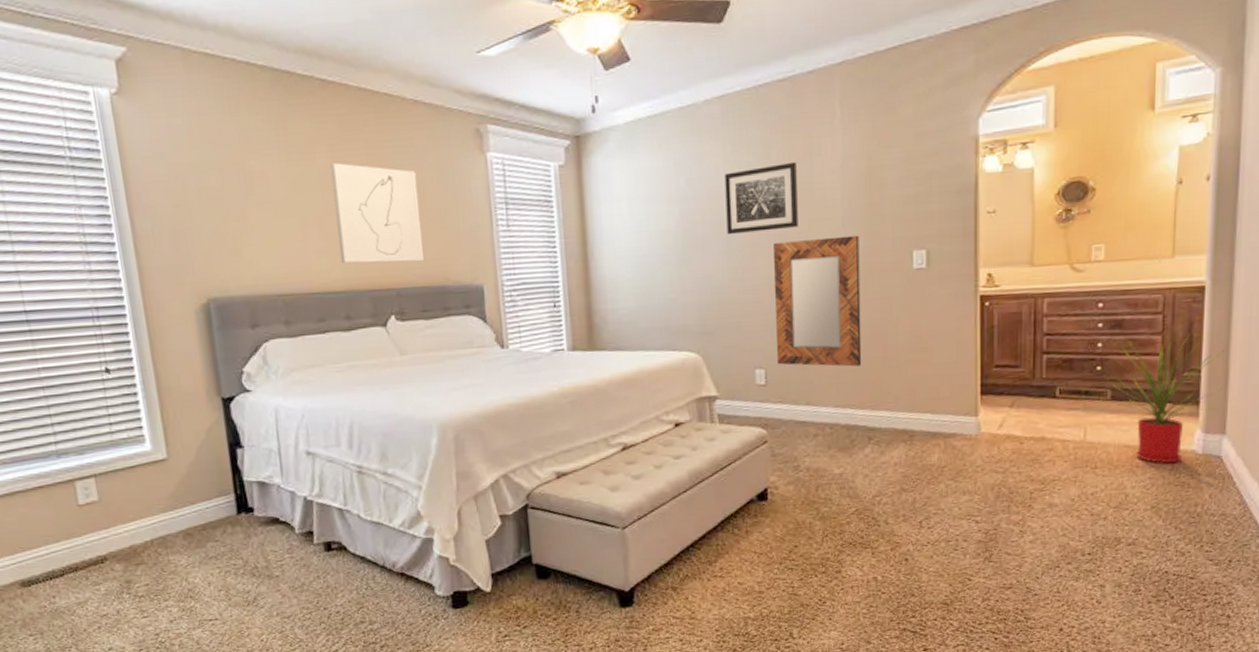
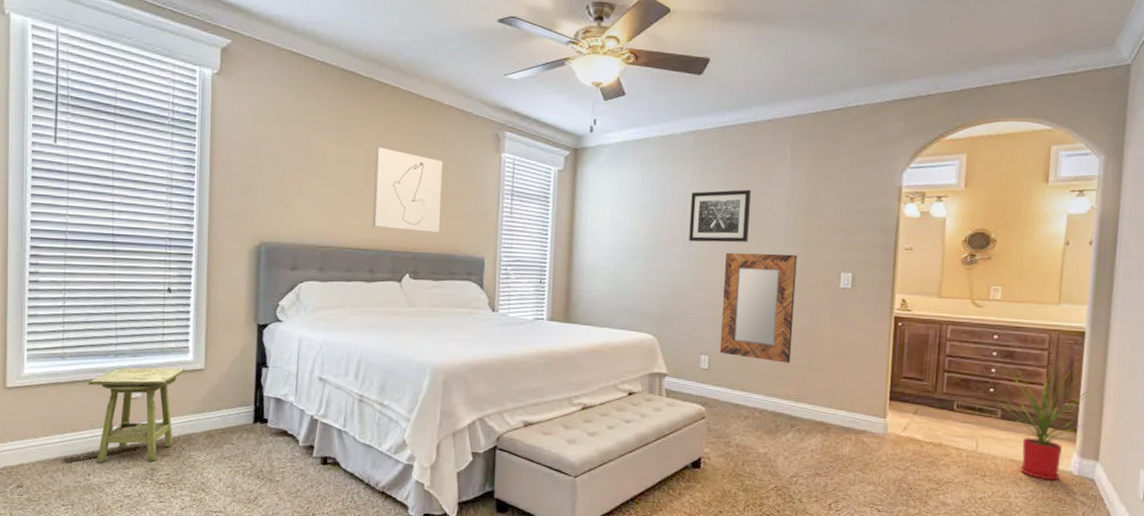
side table: none [31,461,146,583] -> present [88,367,186,464]

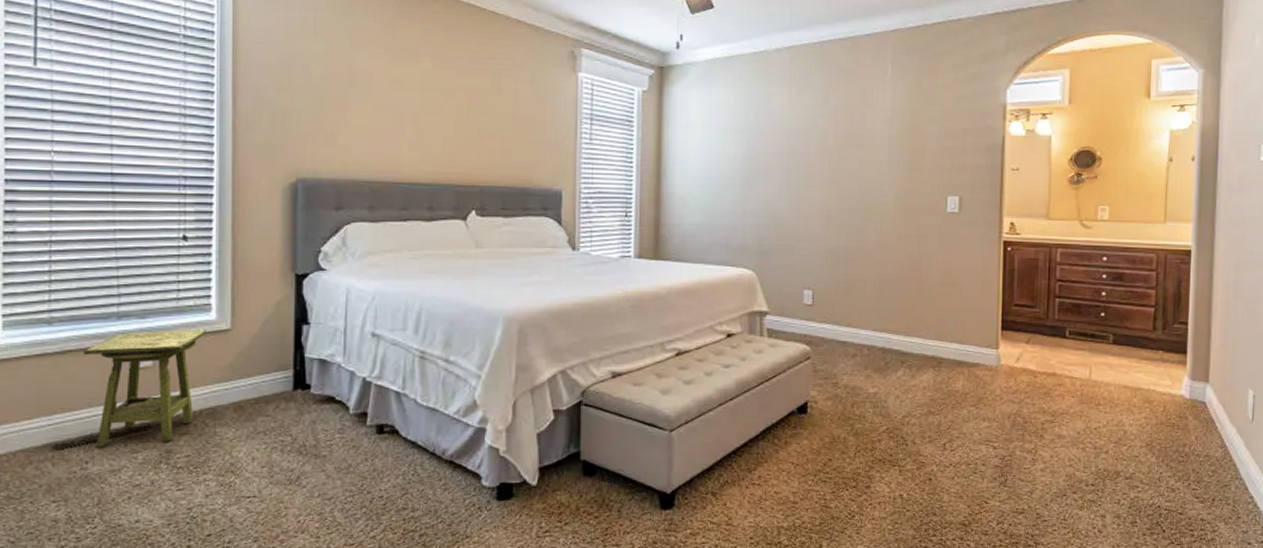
wall art: present [372,147,443,233] -> none [431,67,511,164]
wall art: present [689,189,751,243] -> none [787,109,851,167]
home mirror: present [719,252,797,363] -> none [823,177,902,295]
house plant: present [997,365,1099,481] -> none [1107,288,1207,406]

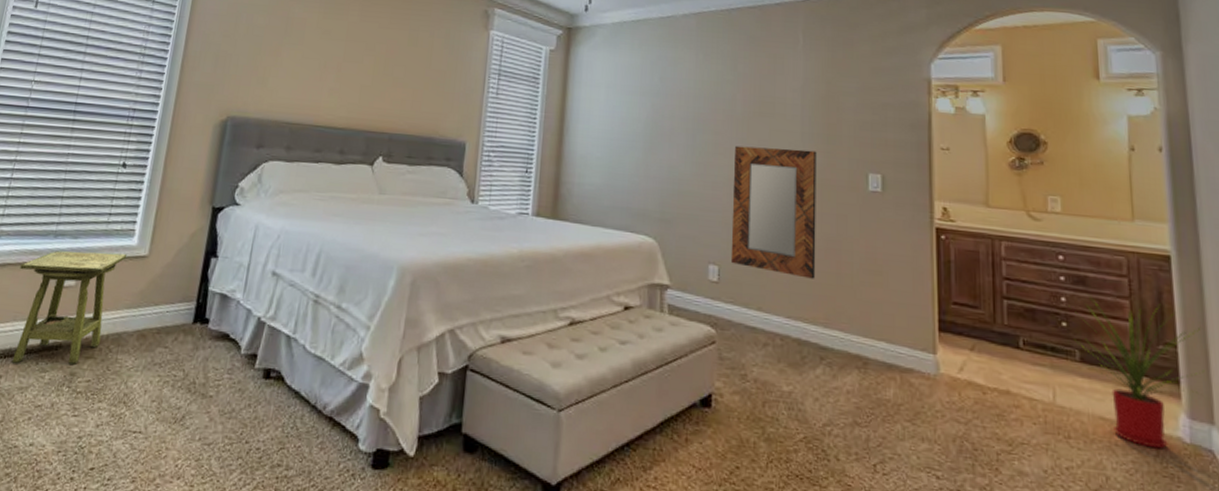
home mirror: none [823,177,902,295] -> present [730,145,817,279]
house plant: none [1107,288,1207,406] -> present [1068,294,1205,449]

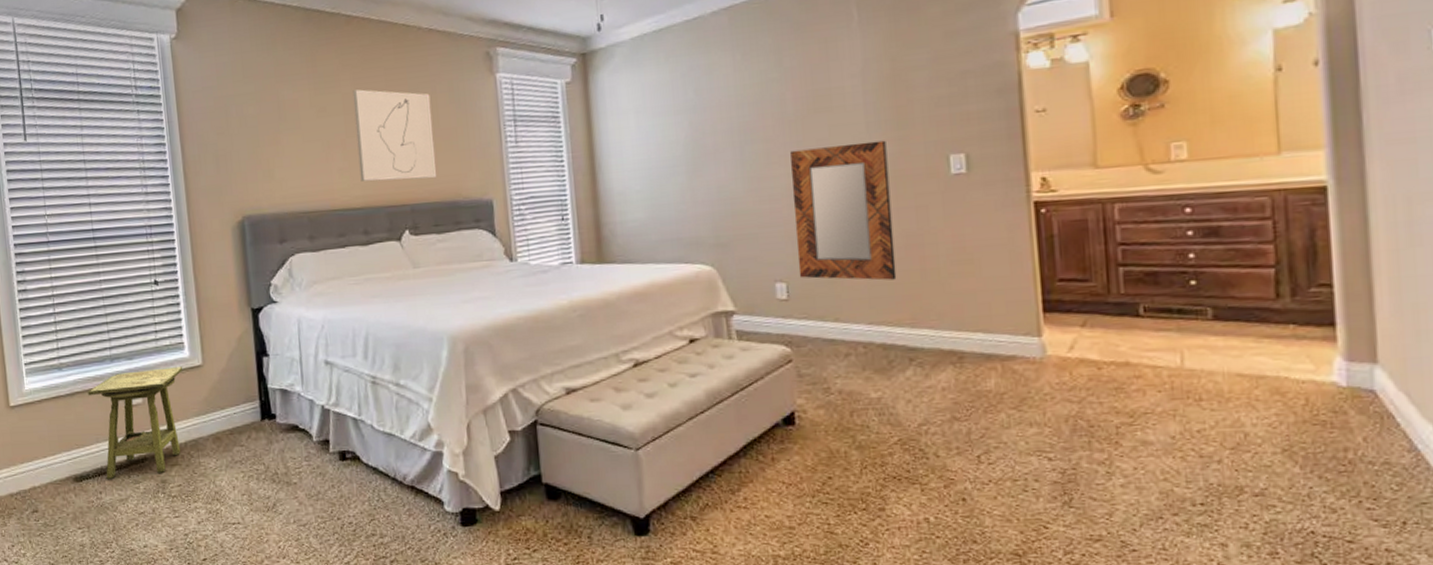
wall art: none [348,21,428,114] -> present [352,89,437,182]
house plant: present [1068,294,1205,449] -> none [1198,242,1367,398]

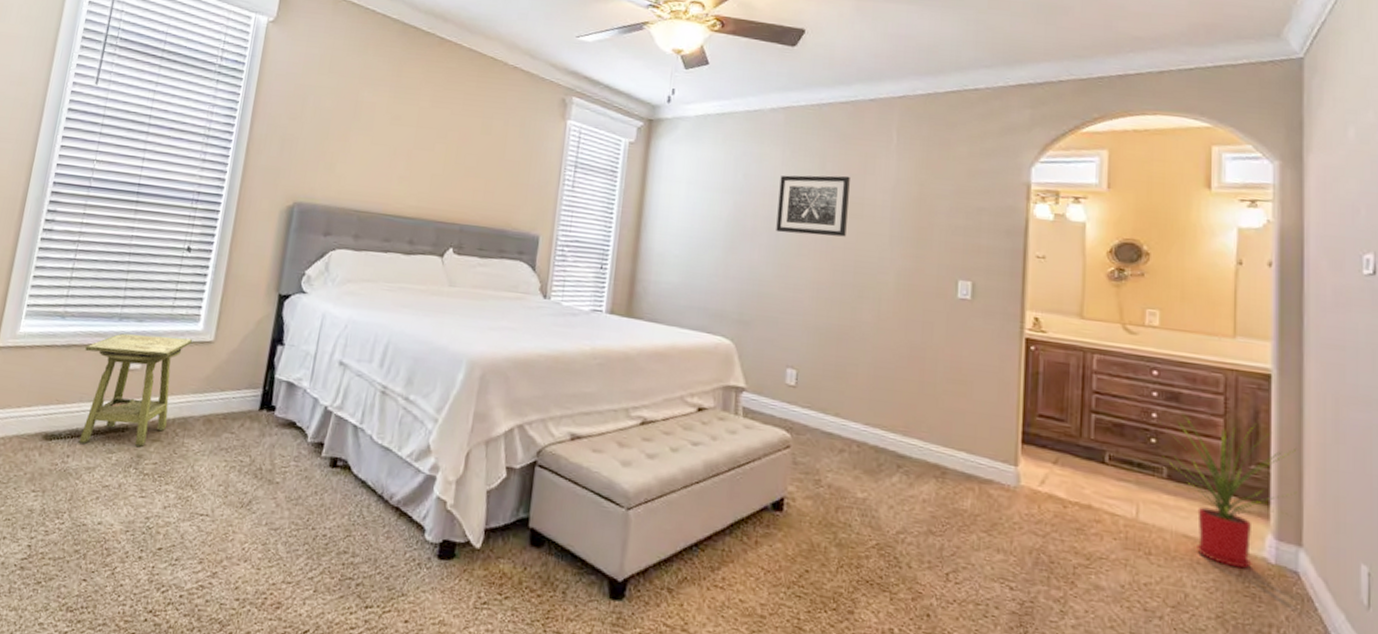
wall art: present [352,89,437,182] -> none [418,106,502,205]
wall art: none [735,67,817,145] -> present [776,175,850,237]
home mirror: present [790,140,897,281] -> none [809,247,905,386]
house plant: none [1198,242,1367,398] -> present [1159,411,1297,569]

